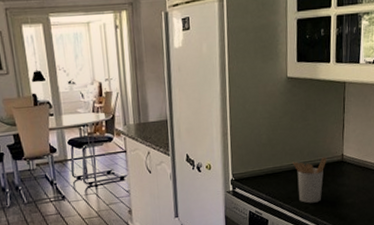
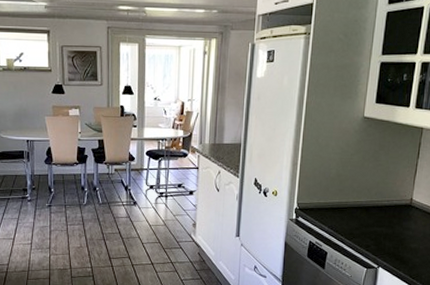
utensil holder: present [293,157,327,203] -> none [359,199,395,243]

